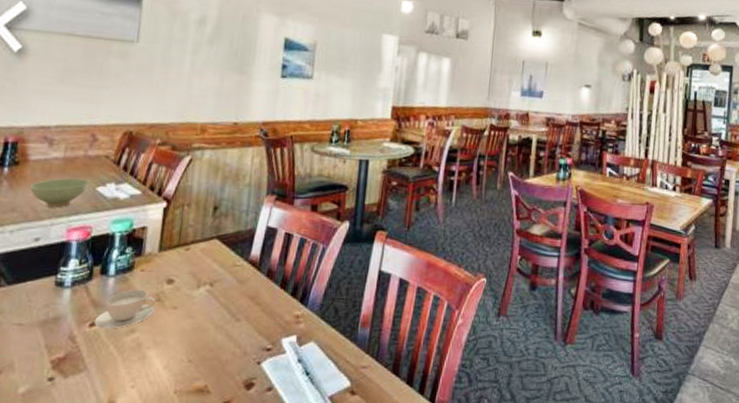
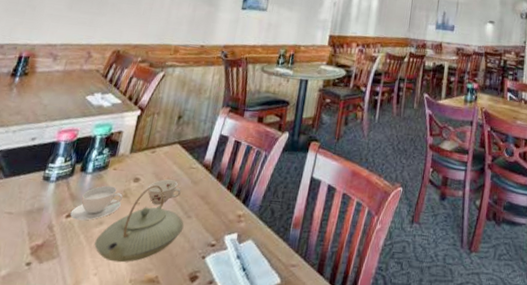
bowl: present [29,178,90,207] -> none [33,87,81,112]
teapot: none [128,286,233,373] -> present [94,184,184,263]
teacup: none [183,279,225,308] -> present [146,179,181,205]

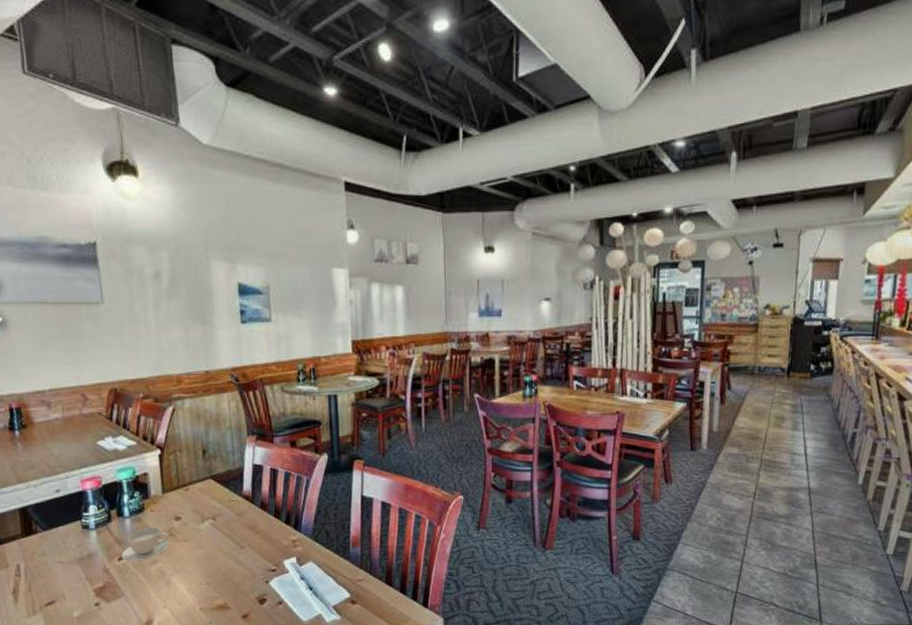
teapot: present [94,184,184,263] -> none [154,521,239,595]
teacup: present [146,179,181,205] -> none [190,515,227,539]

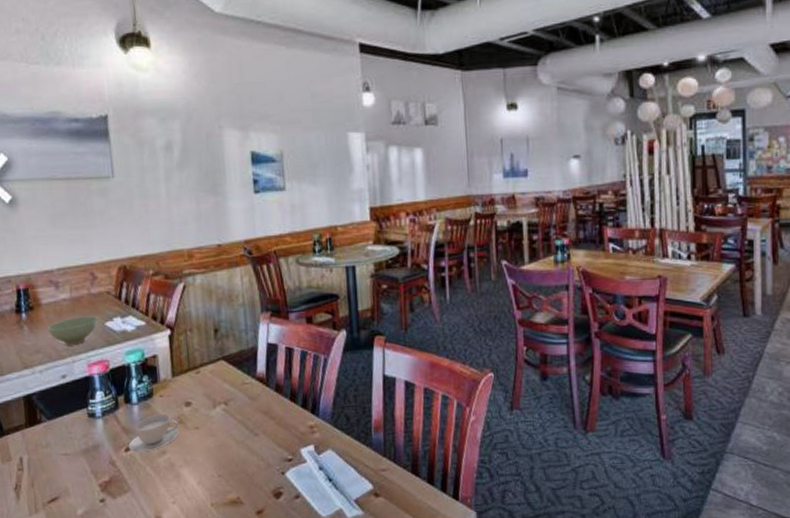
bowl: none [40,435,90,462] -> present [46,316,98,345]

